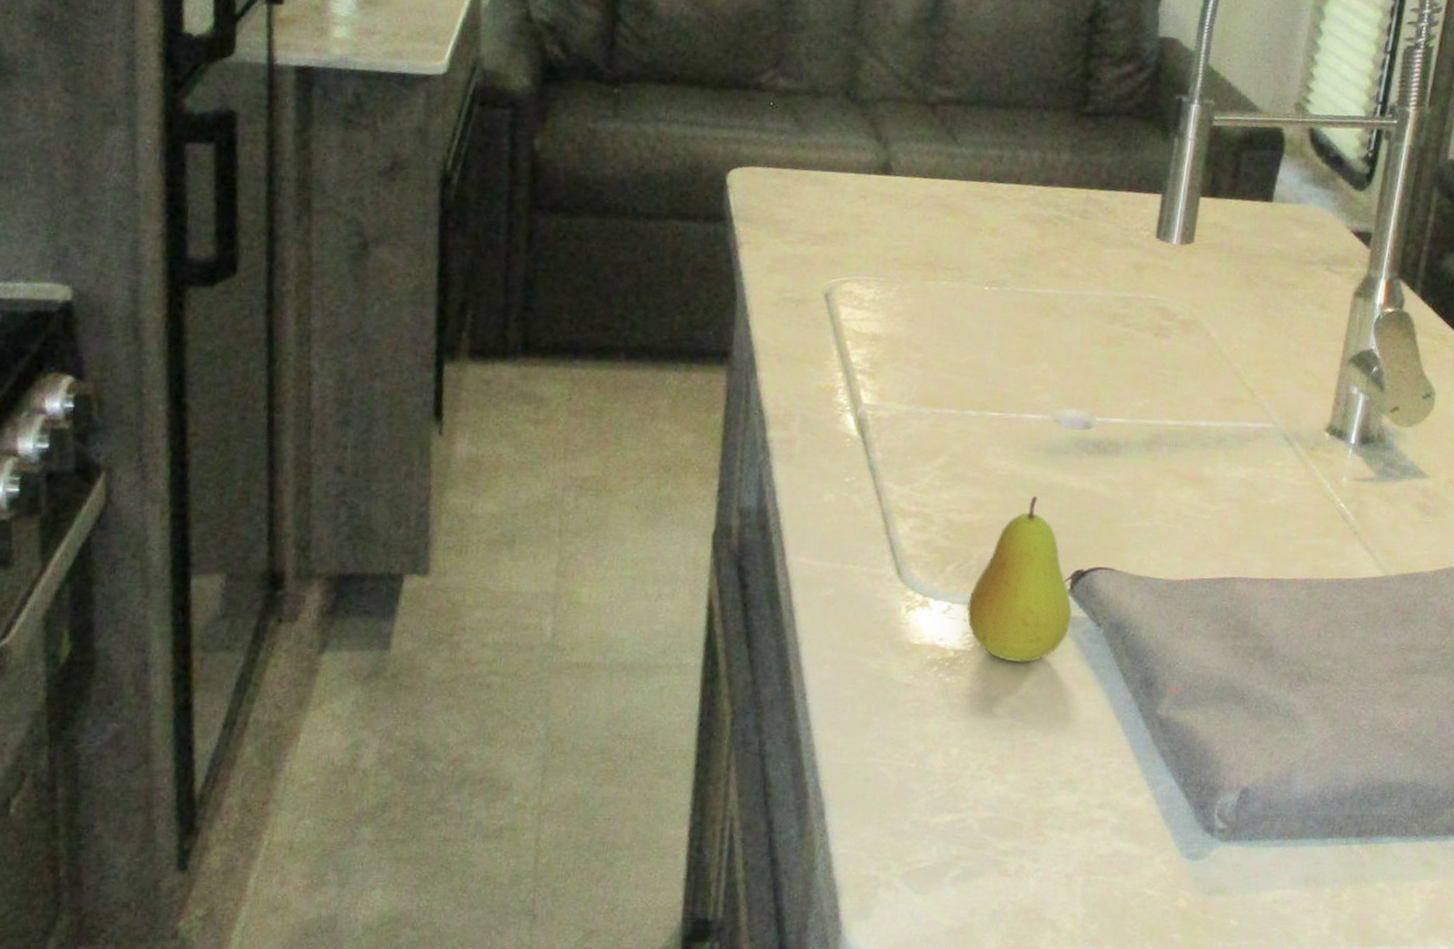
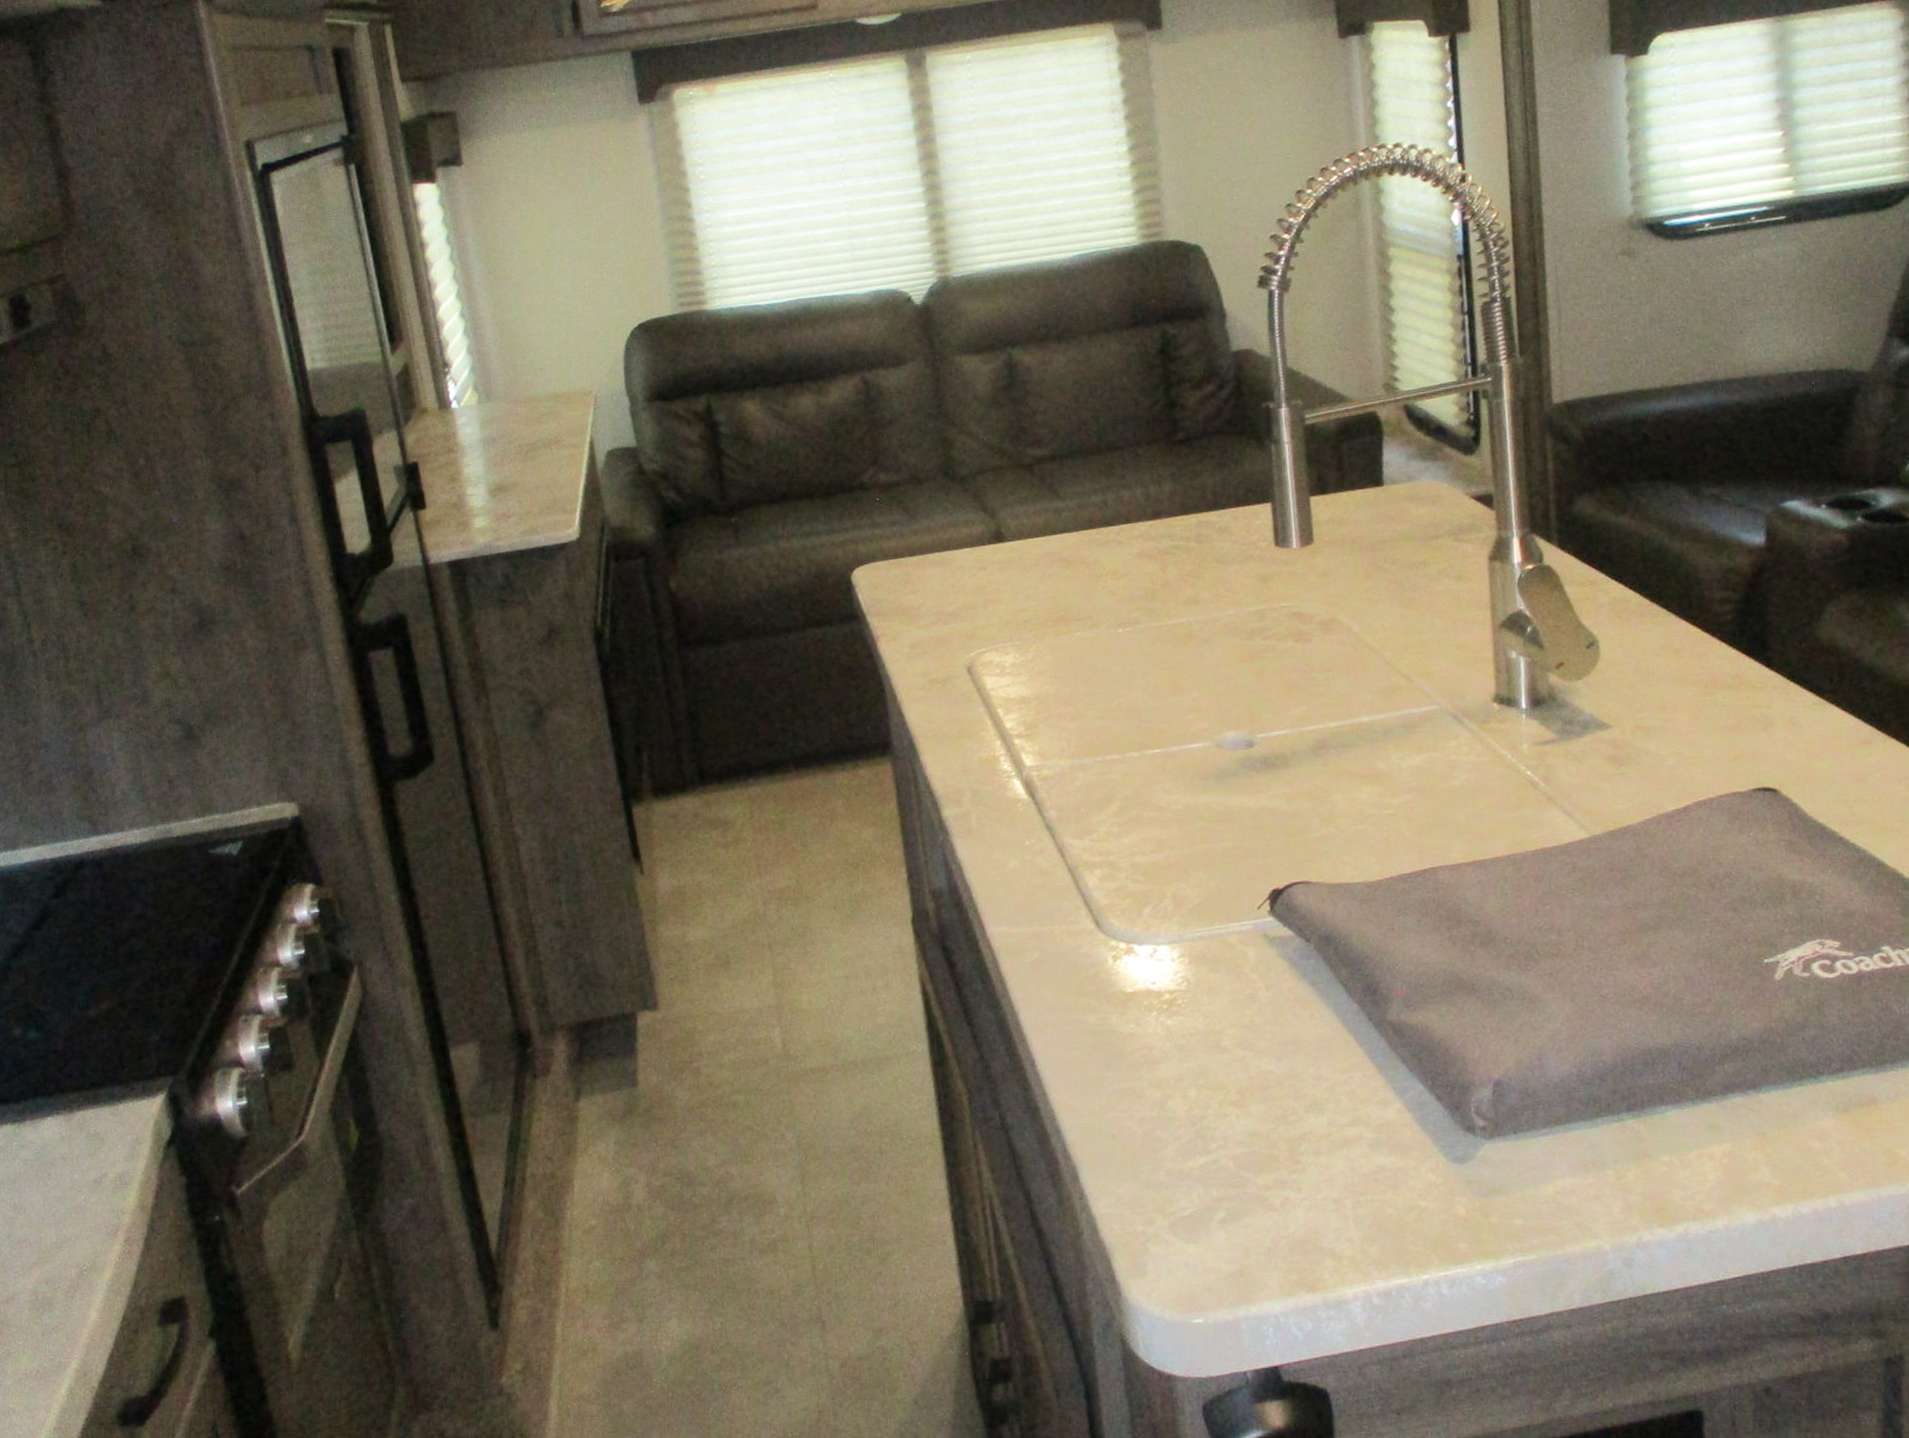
fruit: present [966,495,1073,663] -> none [1171,823,1279,993]

